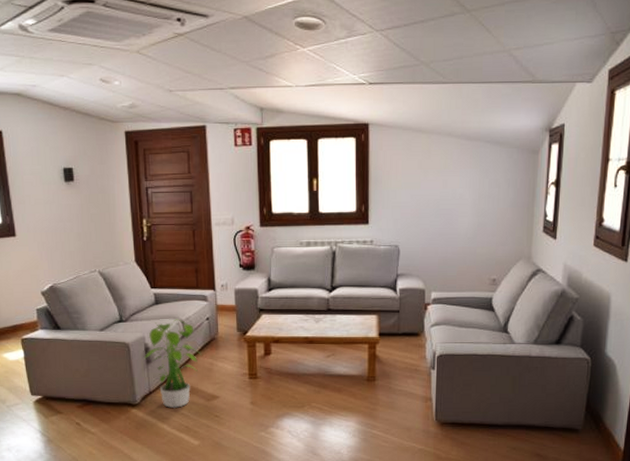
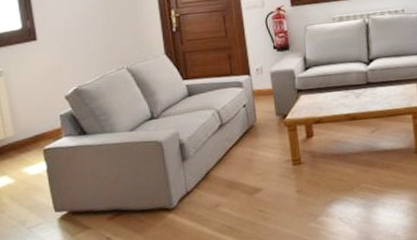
potted plant: present [143,319,202,409] -> none [178,109,241,208]

